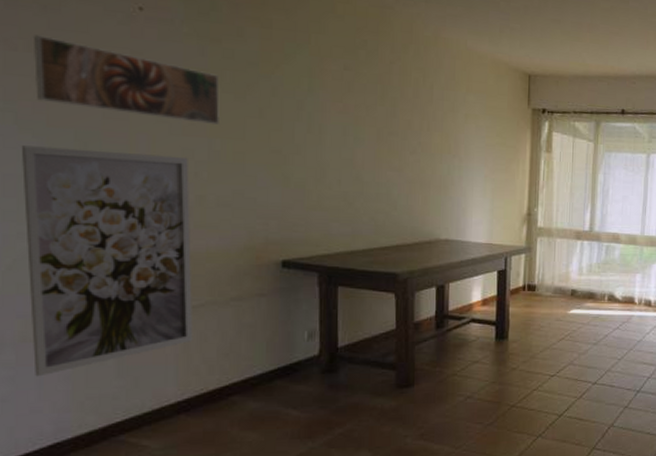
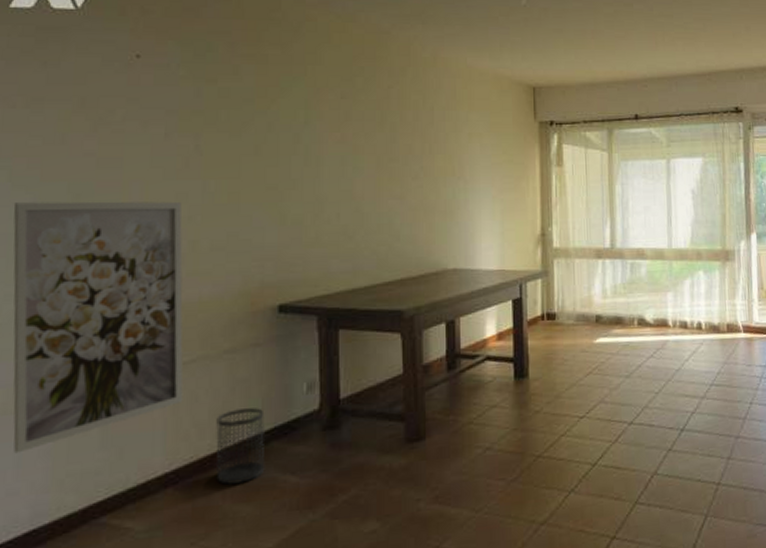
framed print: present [32,35,221,124] -> none [31,91,216,165]
wastebasket: none [224,350,270,415] -> present [216,408,265,486]

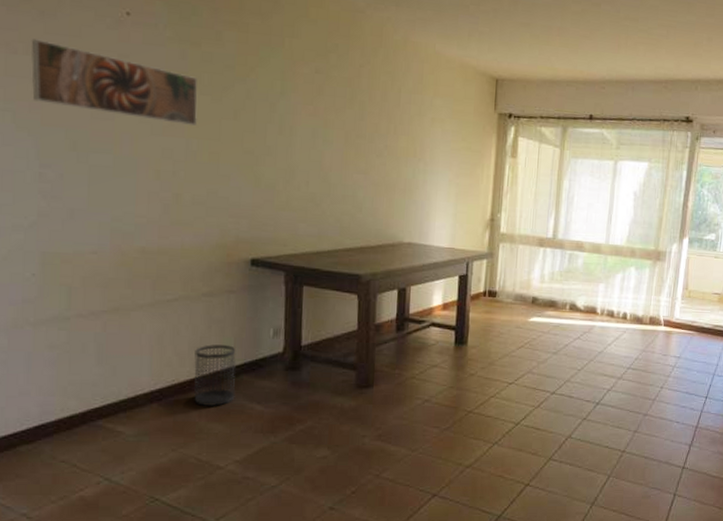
wall art: present [13,201,184,454] -> none [18,143,168,361]
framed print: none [31,91,216,165] -> present [31,39,198,125]

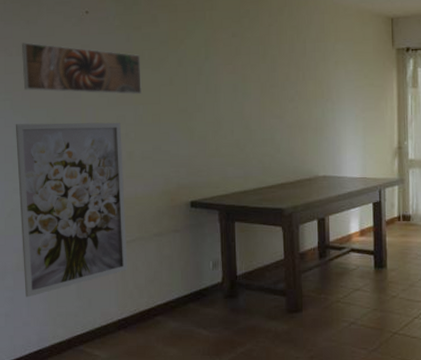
wall art: none [18,143,168,361] -> present [15,122,128,298]
wastebasket: present [194,344,236,407] -> none [150,278,185,333]

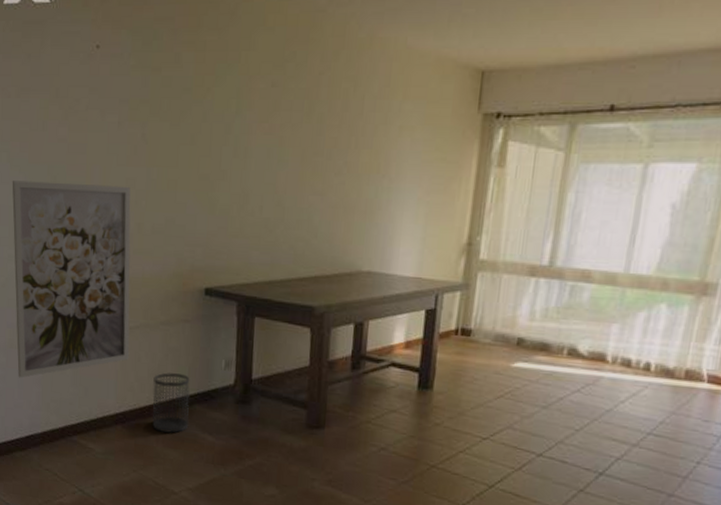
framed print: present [21,42,143,94] -> none [21,82,158,153]
wastebasket: none [150,278,185,333] -> present [152,372,190,434]

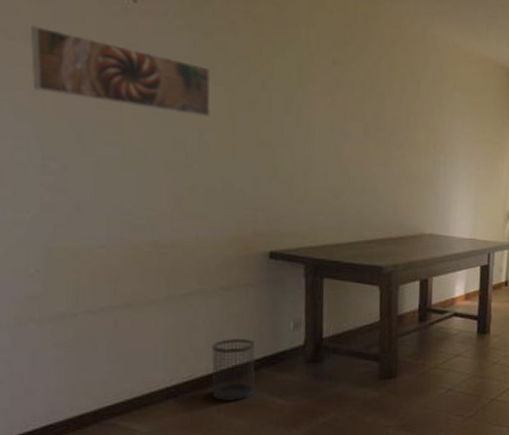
wall art: present [12,180,131,378] -> none [17,134,182,360]
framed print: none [21,82,158,153] -> present [30,25,212,117]

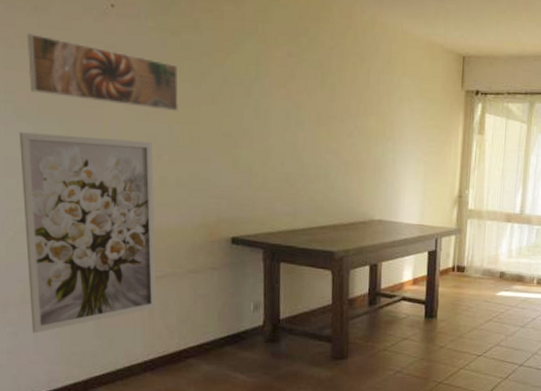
wall art: none [17,134,182,360] -> present [19,132,157,334]
wastebasket: present [212,339,255,402] -> none [182,318,220,376]

